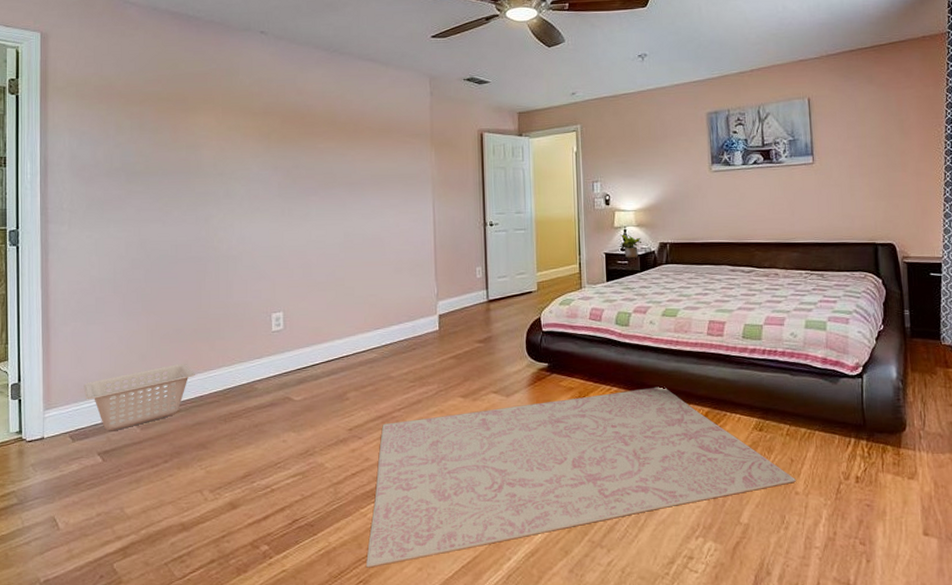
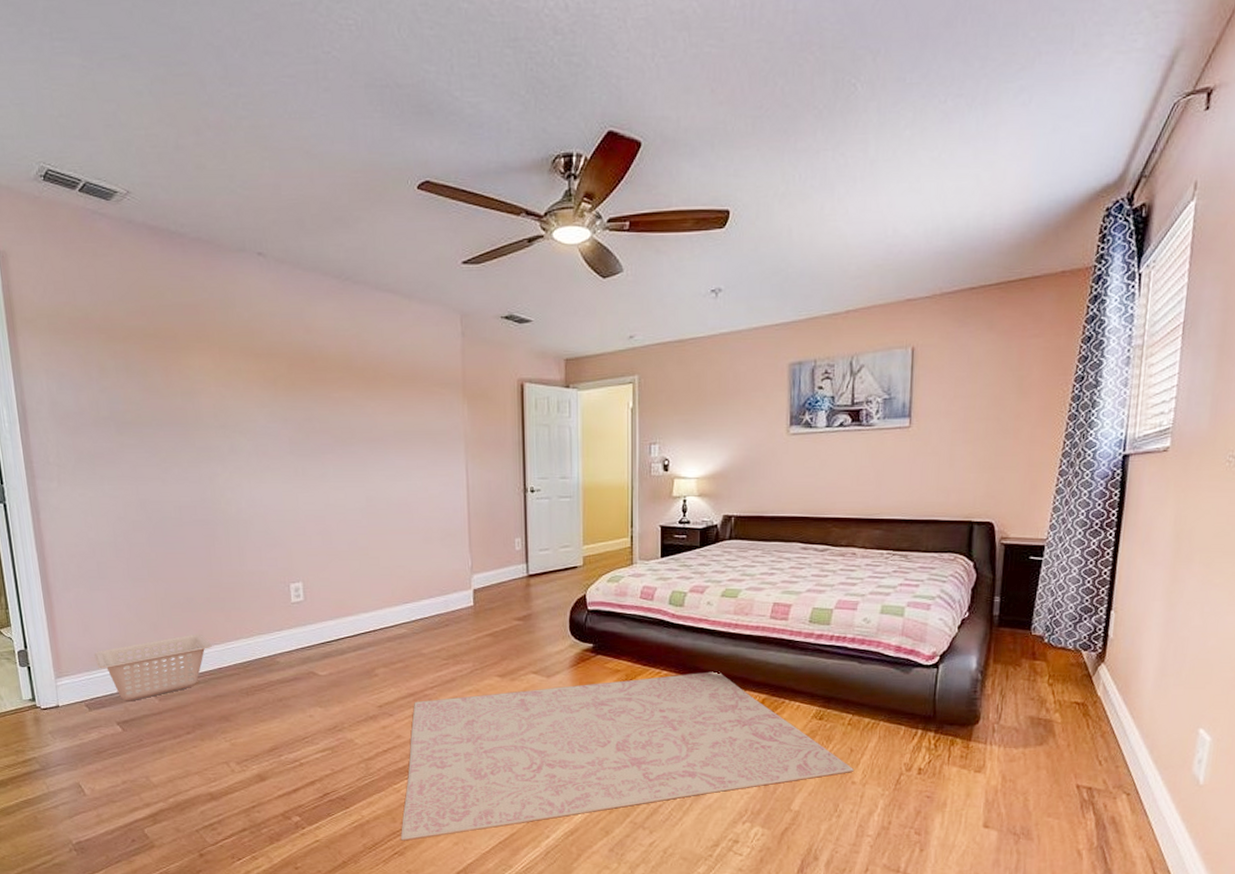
potted plant: present [619,234,641,259] -> none [677,505,703,533]

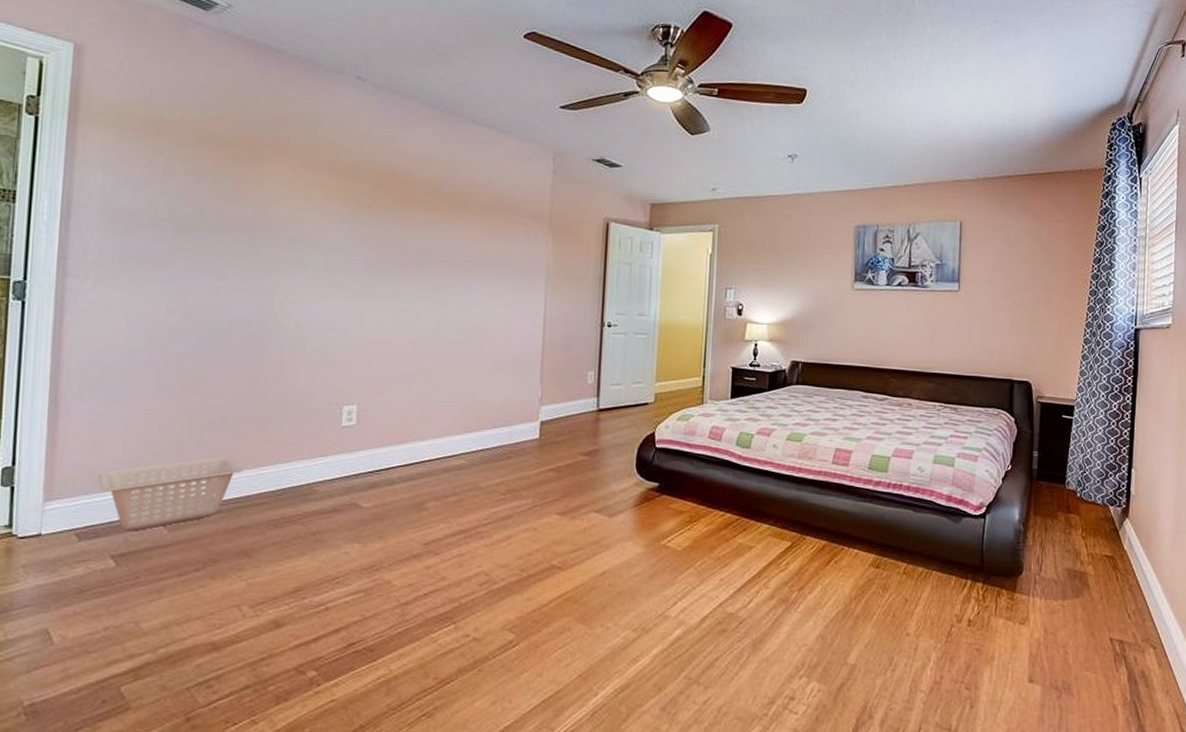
rug: present [400,671,855,841] -> none [431,515,909,700]

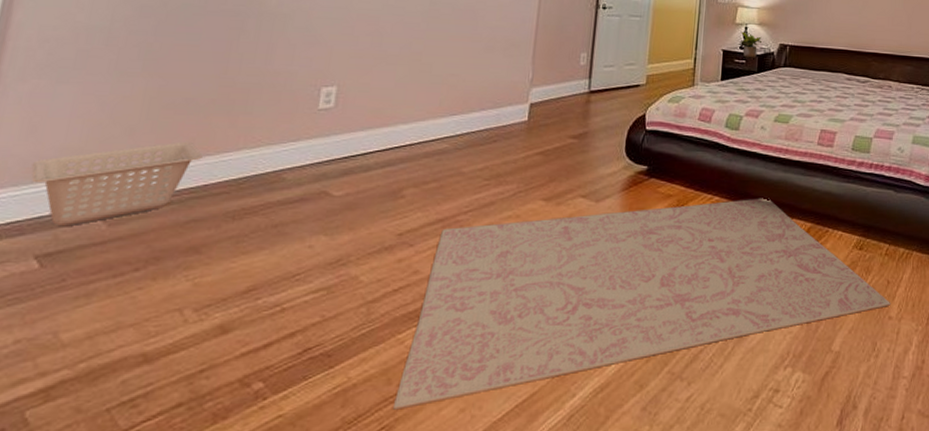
rug: none [431,515,909,700] -> present [392,198,891,410]
potted plant: none [748,348,772,376] -> present [738,31,762,58]

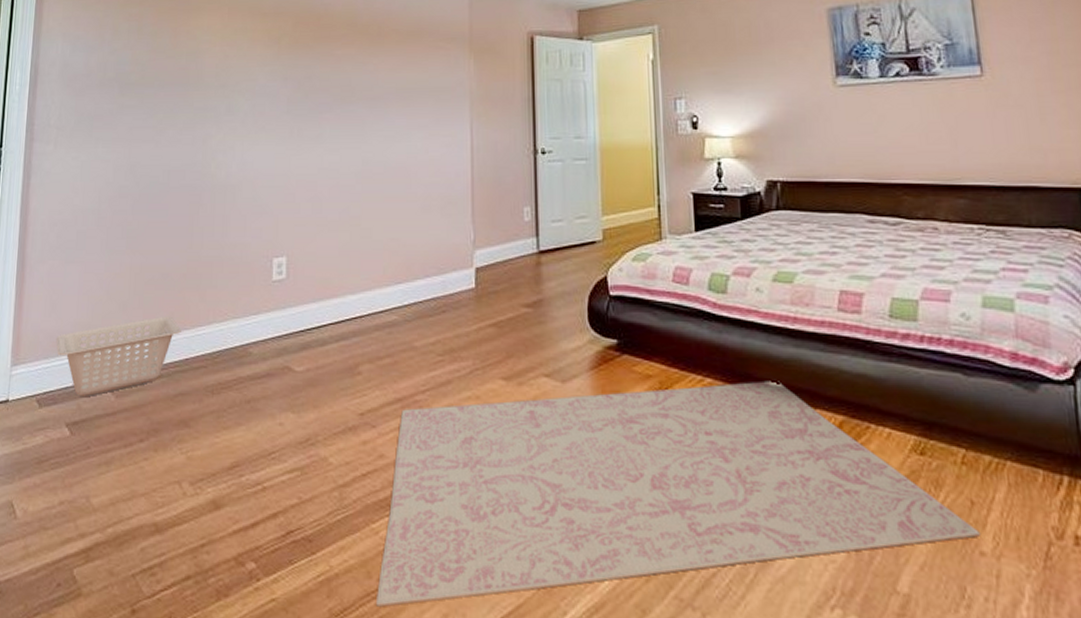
potted plant: present [738,31,762,58] -> none [711,168,742,201]

